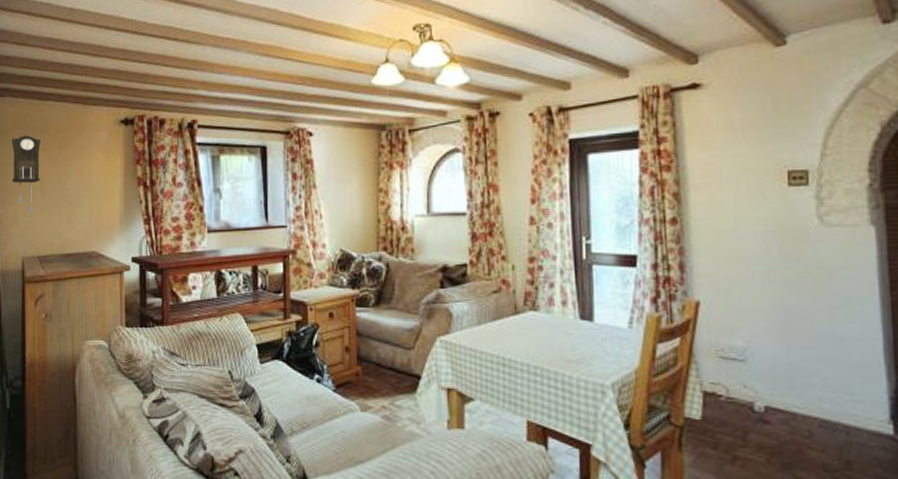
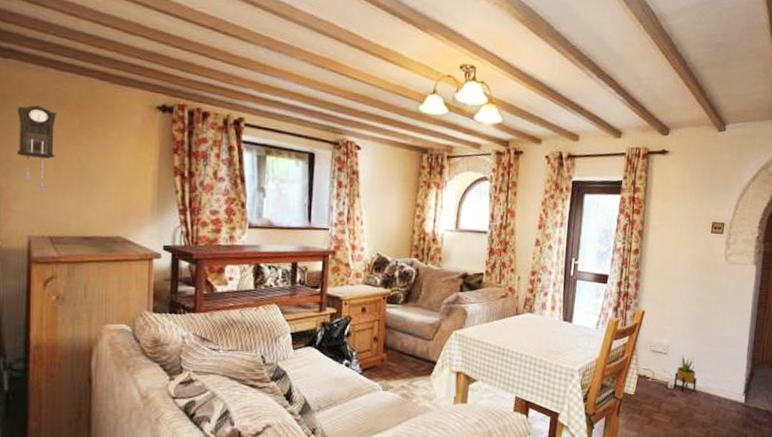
potted plant: none [762,362,803,418] -> present [673,355,697,393]

